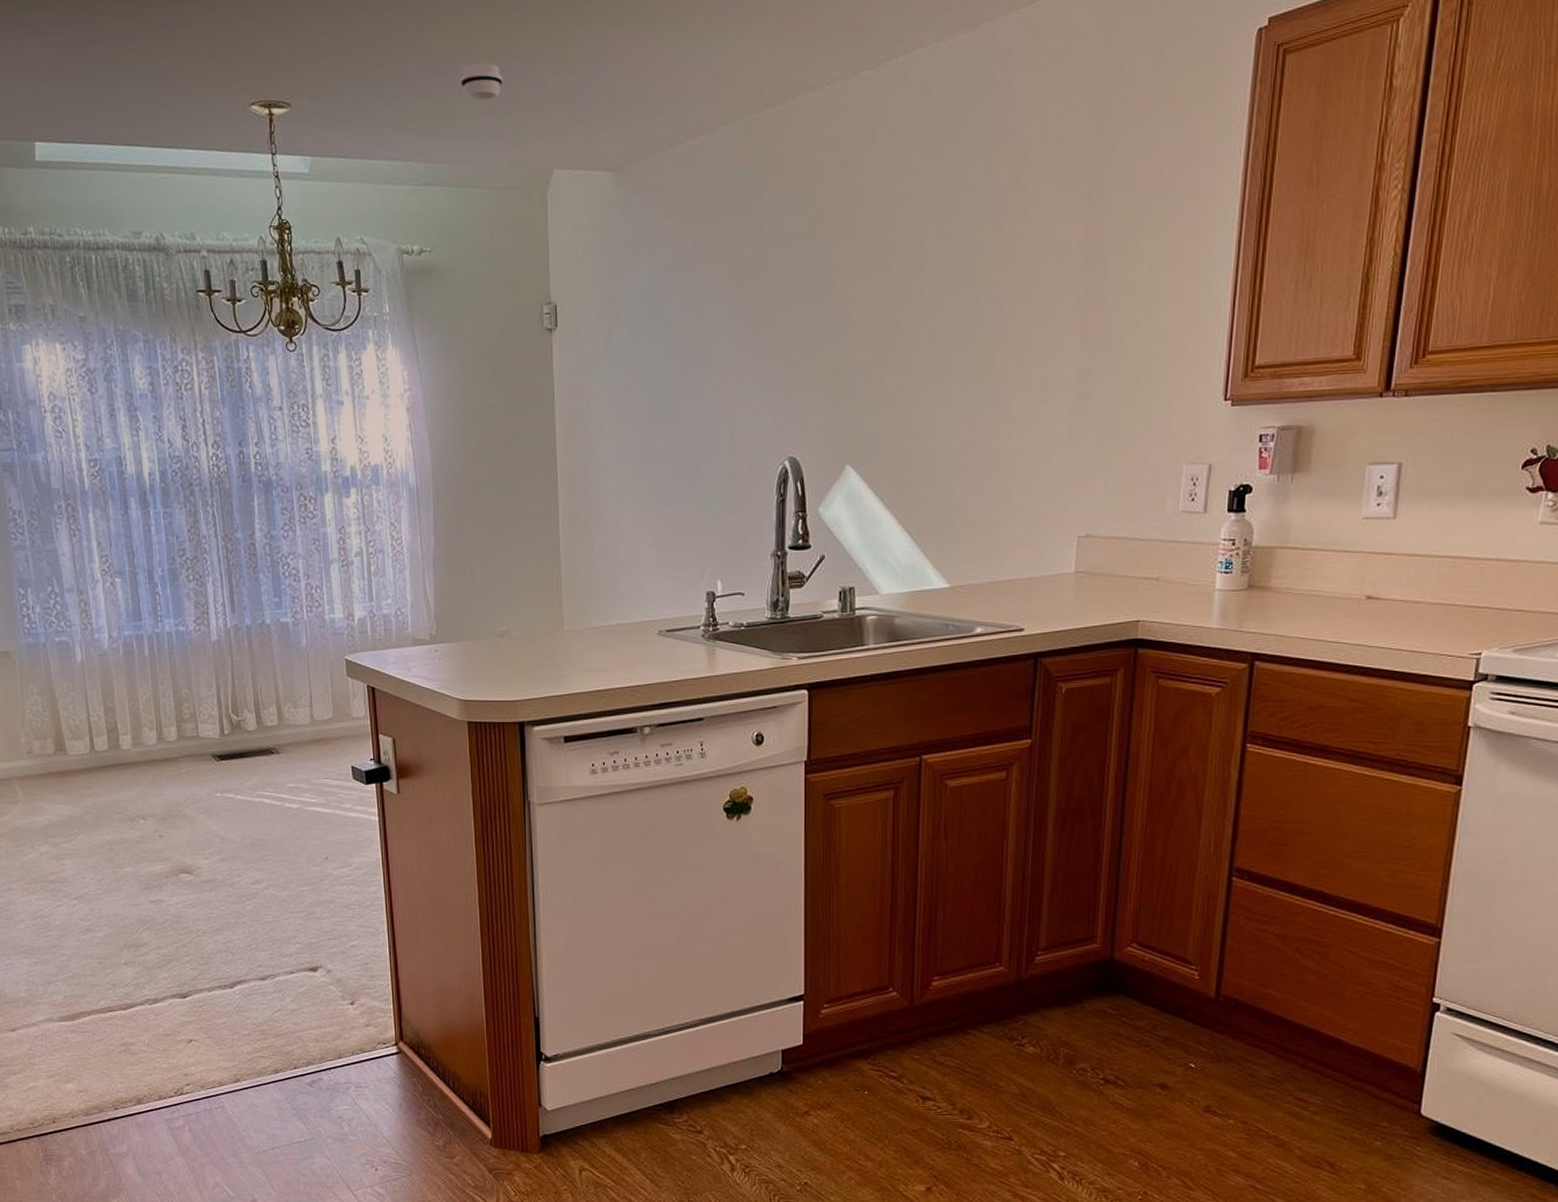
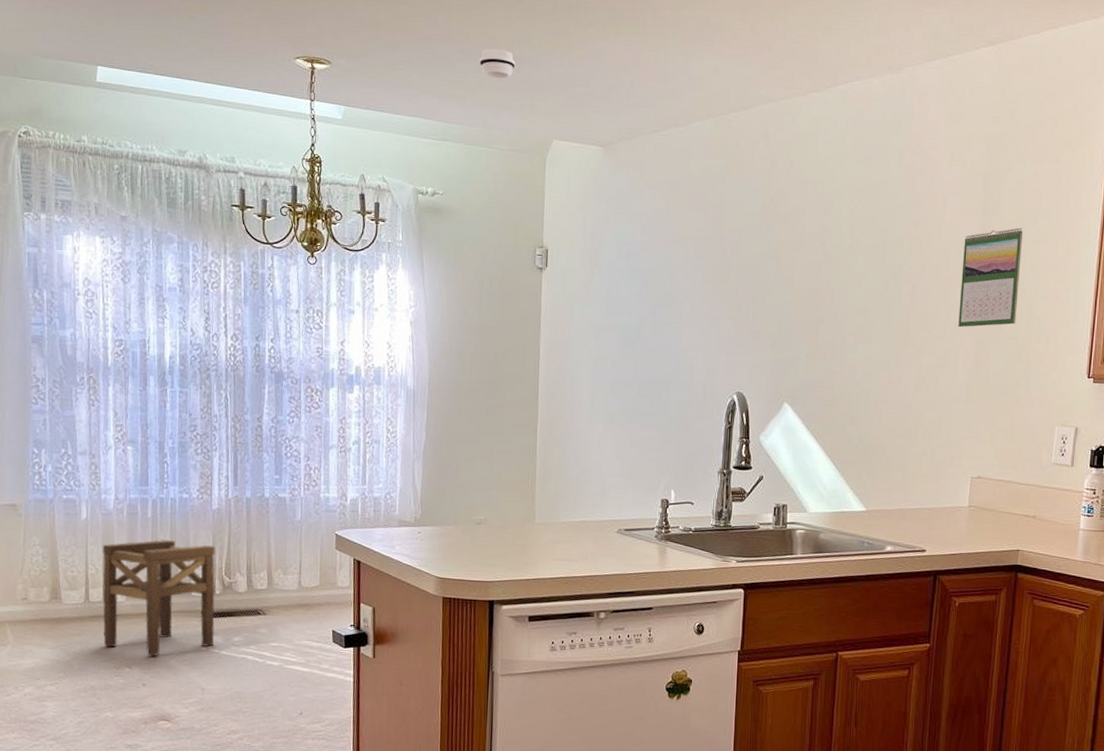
stool: none [102,679,228,806] -> present [102,540,215,656]
calendar: none [1058,216,1139,352] -> present [958,228,1024,328]

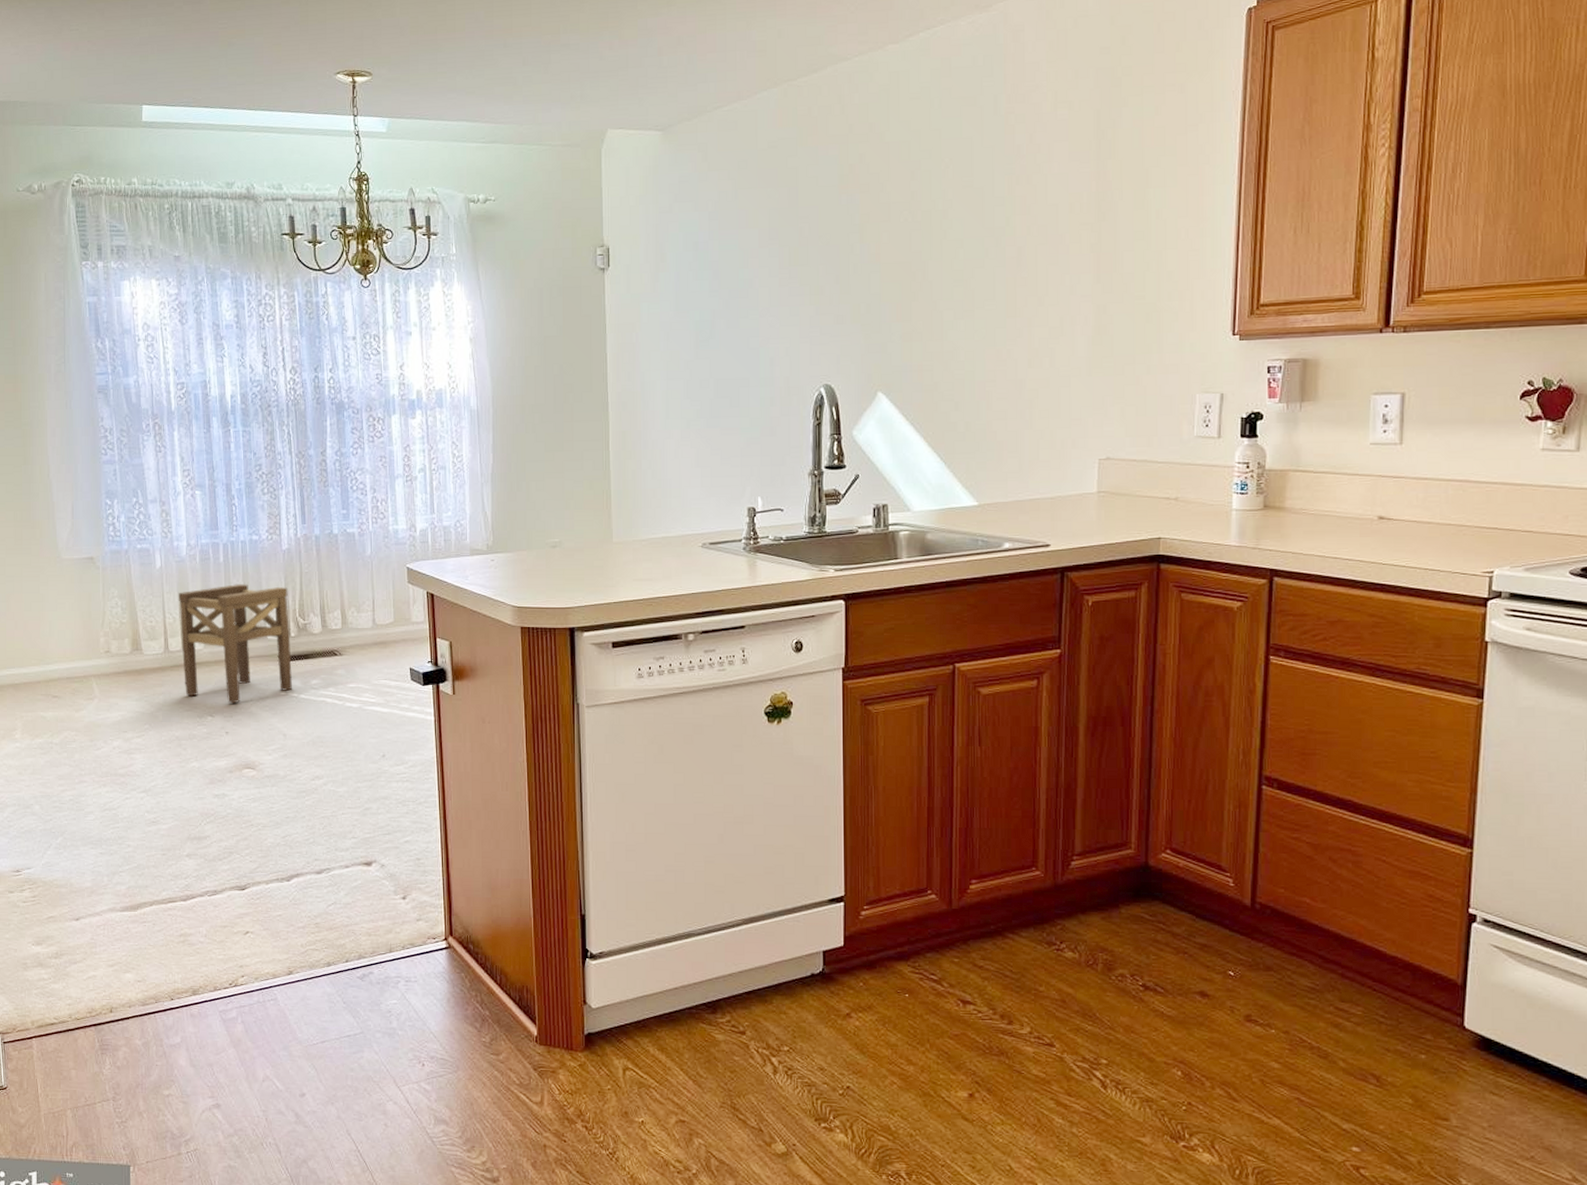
smoke detector: present [479,48,516,79] -> none [525,38,563,71]
calendar: present [958,228,1024,328] -> none [1073,171,1146,291]

